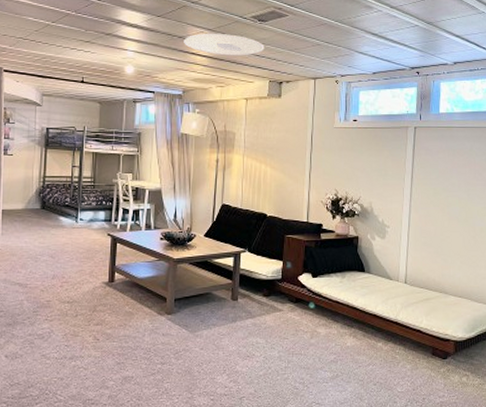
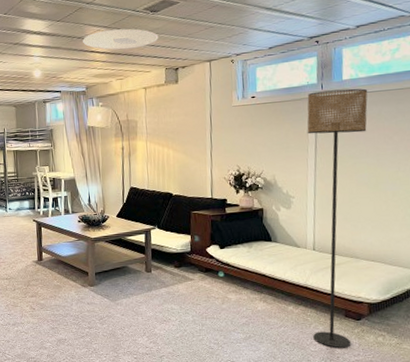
floor lamp: none [401,122,462,389] -> present [307,88,368,349]

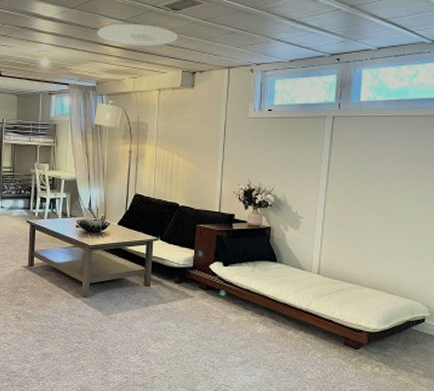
floor lamp: present [307,88,368,349] -> none [311,111,384,377]

